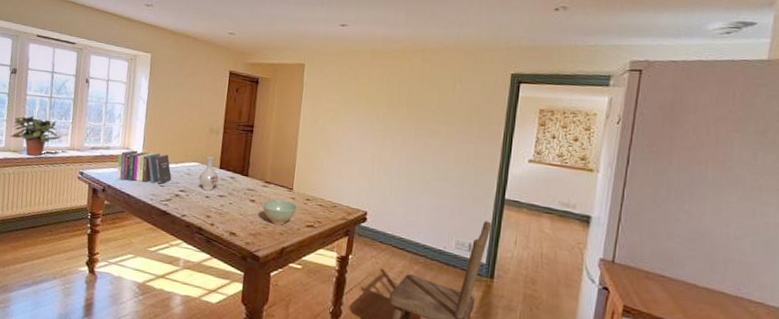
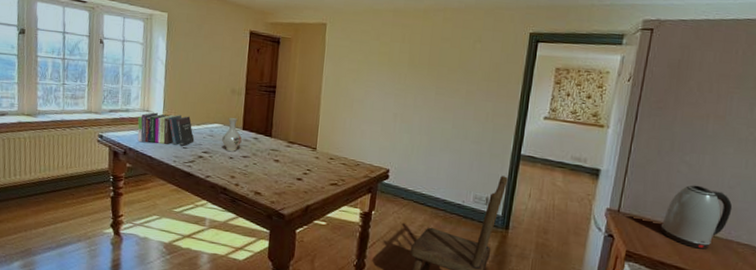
potted plant: present [10,115,62,156] -> none [22,78,78,120]
bowl: present [262,200,297,226] -> none [286,159,321,184]
kettle: none [660,235,741,307] -> present [660,185,733,250]

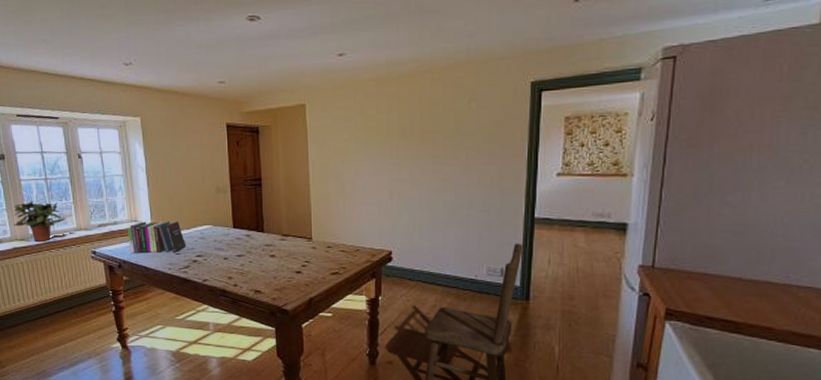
potted plant: none [22,78,78,120] -> present [13,201,66,242]
vase: present [222,117,242,152] -> none [214,216,234,253]
kettle: present [660,185,733,250] -> none [704,227,789,298]

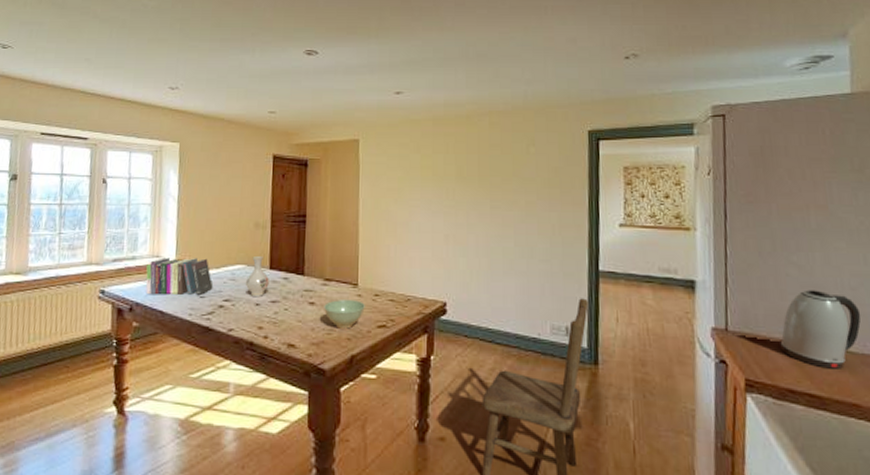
potted plant: present [13,201,66,242] -> none [11,228,76,277]
vase: none [214,216,234,253] -> present [246,255,269,298]
bowl: none [283,252,319,276] -> present [324,300,365,329]
kettle: none [704,227,789,298] -> present [780,290,861,369]

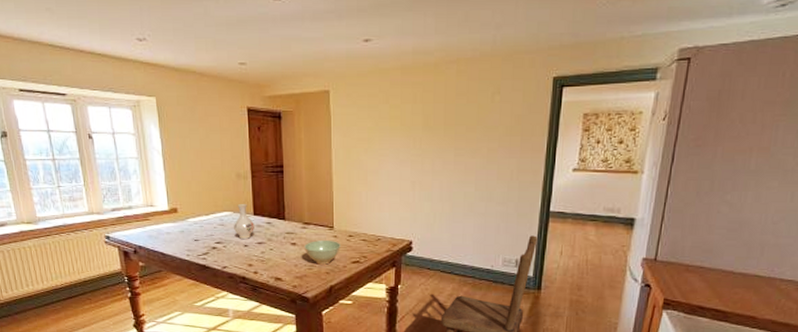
books: present [146,257,212,295] -> none [143,207,204,239]
kettle: present [780,290,861,369] -> none [699,224,776,290]

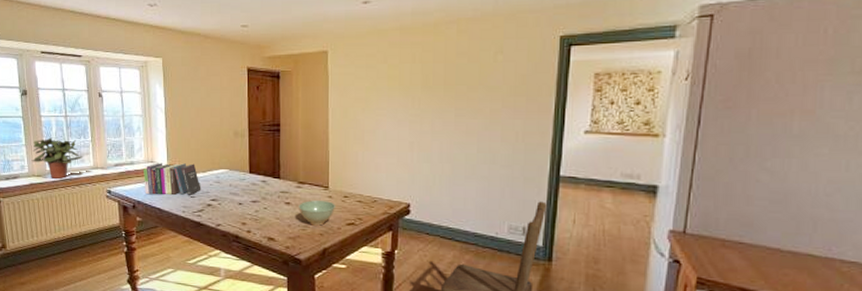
potted plant: none [19,182,77,225] -> present [31,137,83,179]
books: none [143,207,204,239] -> present [144,163,200,195]
vase: present [234,203,254,240] -> none [229,161,249,198]

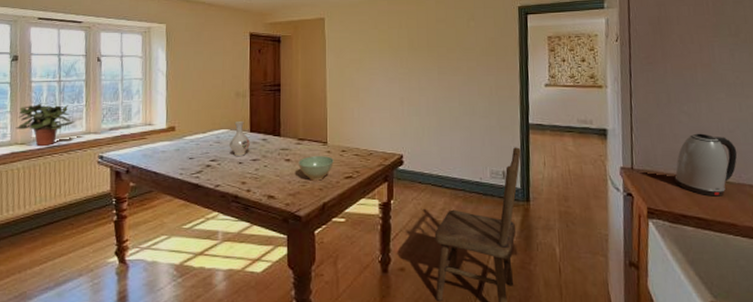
books: present [144,163,200,195] -> none [140,125,200,158]
vase: none [229,161,249,198] -> present [230,120,250,157]
kettle: none [738,195,832,271] -> present [674,133,738,197]

